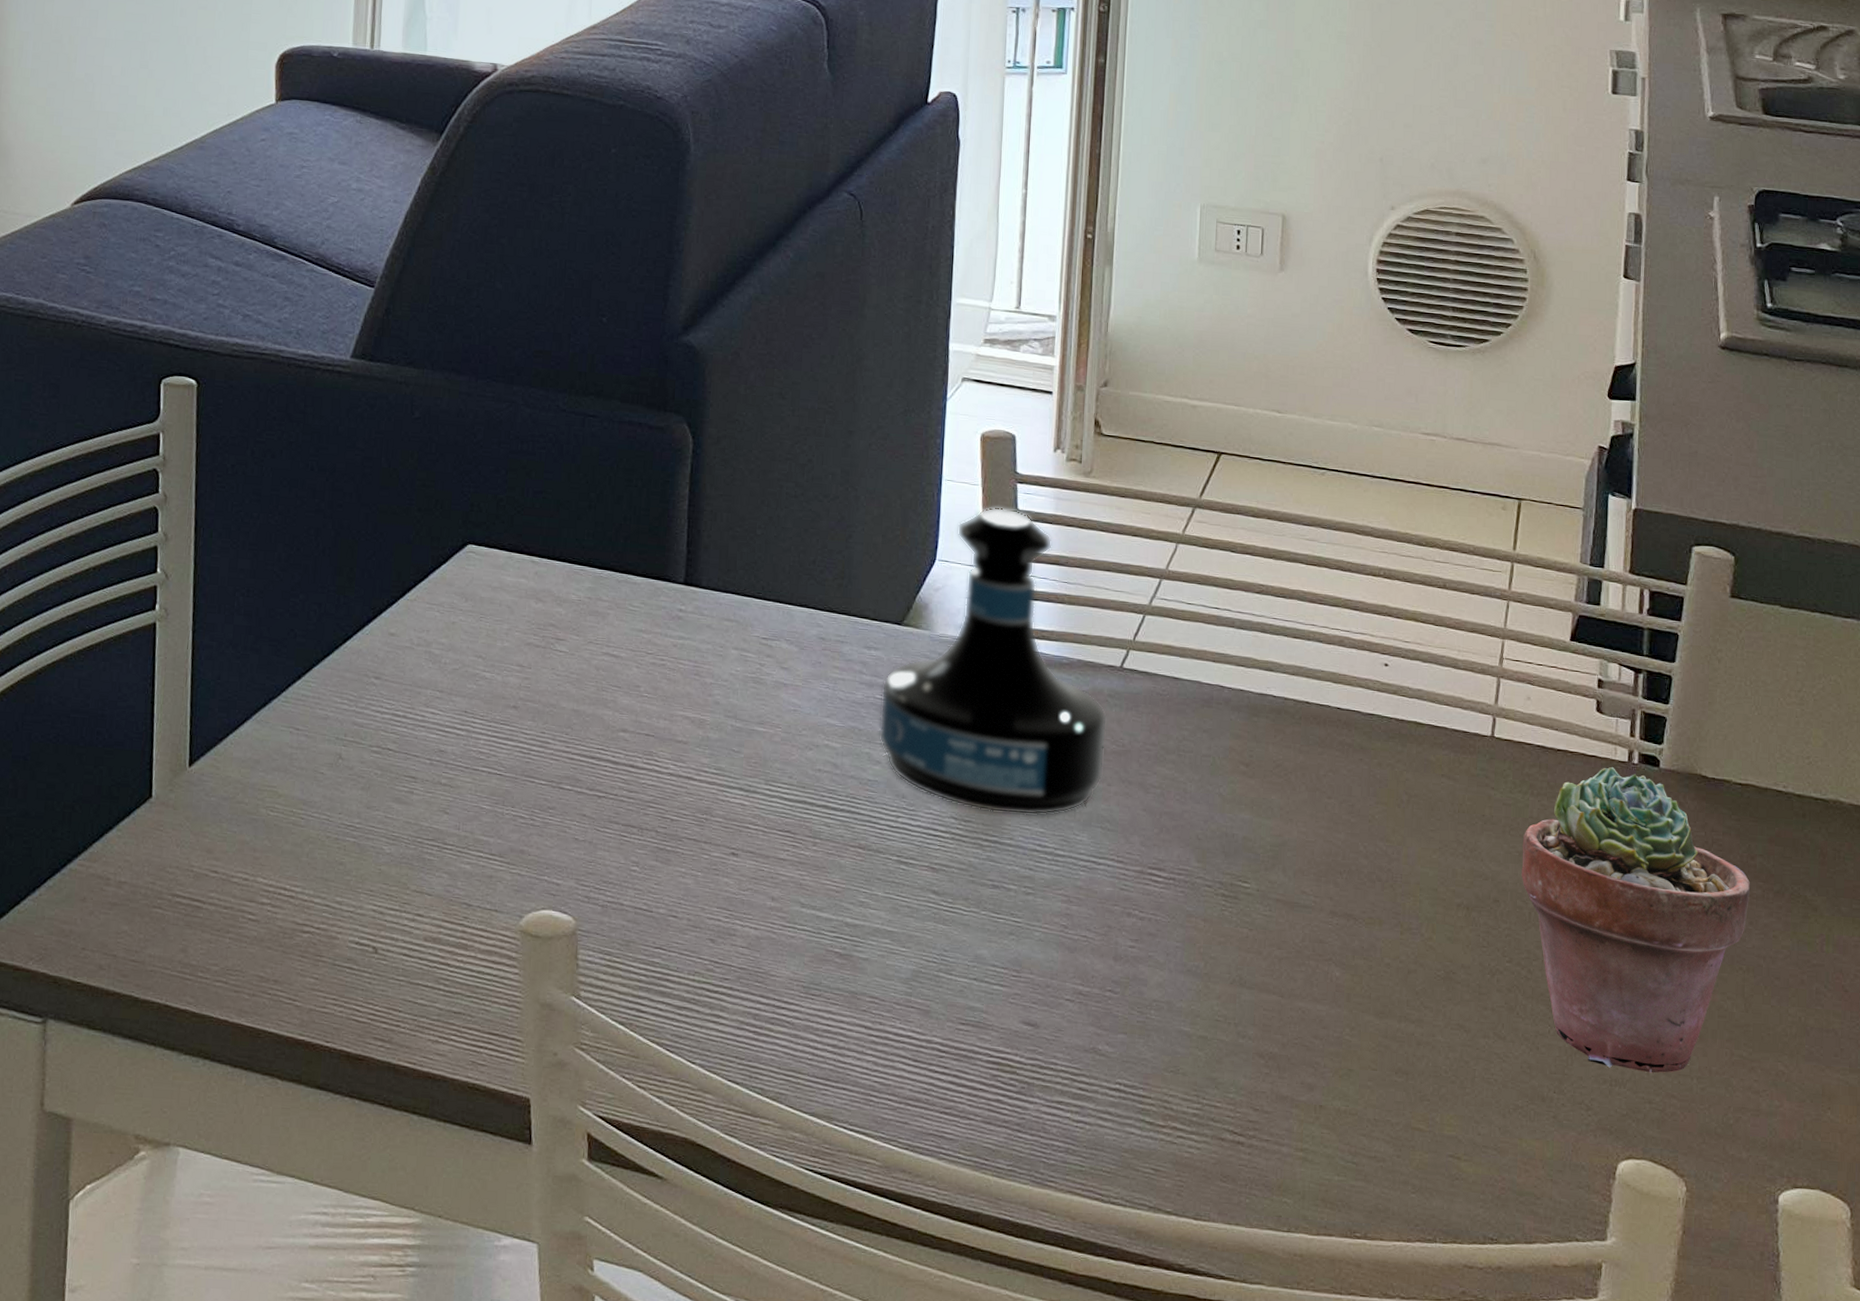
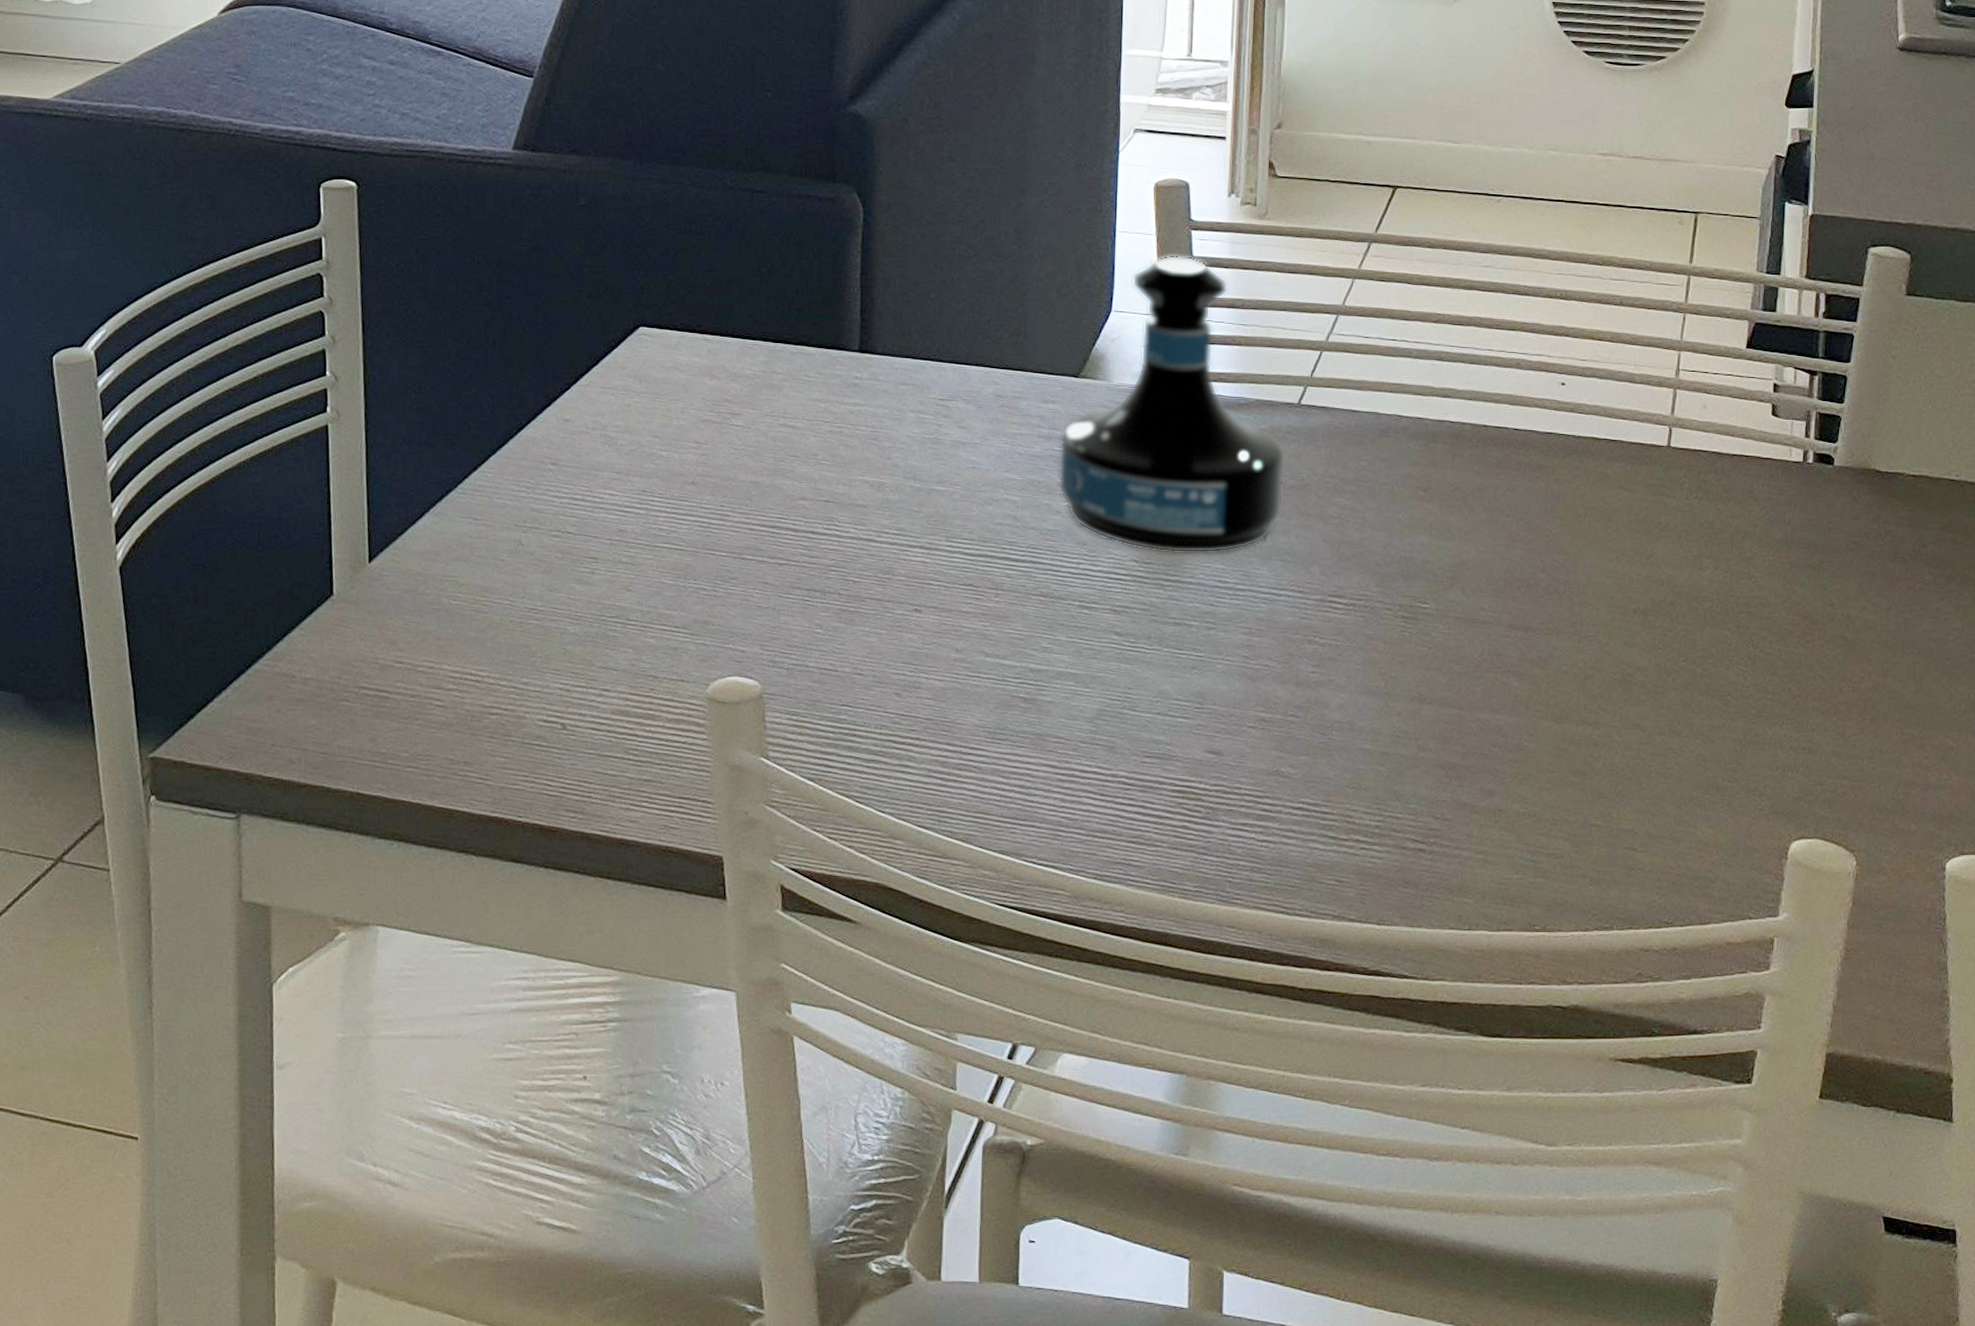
potted succulent: present [1521,767,1751,1073] -> none [1697,468,1923,757]

